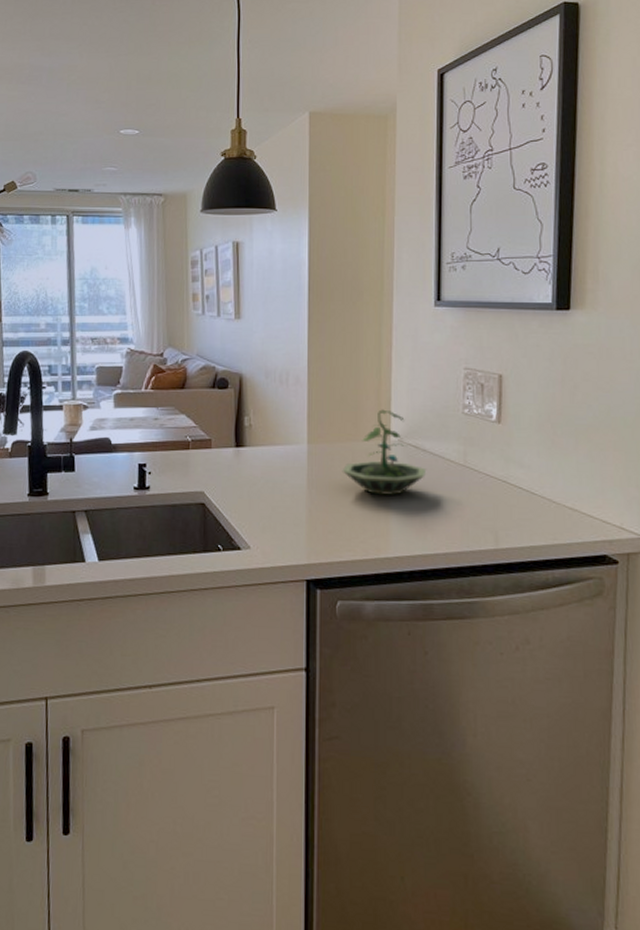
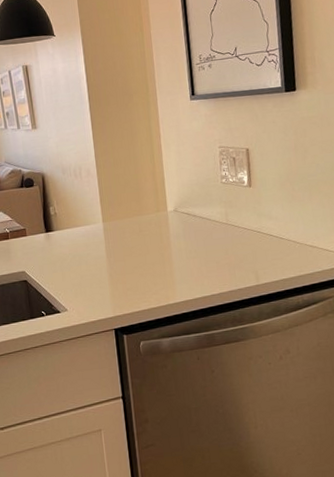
terrarium: present [342,409,427,495] -> none [132,187,198,256]

